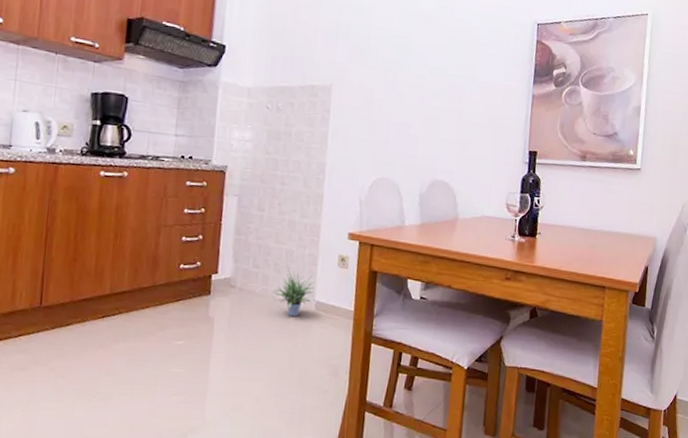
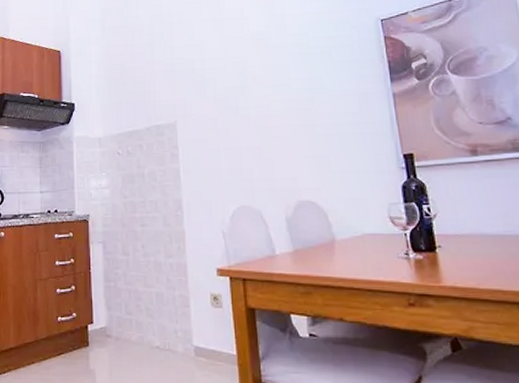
potted plant: present [272,265,315,317] -> none [148,309,191,366]

